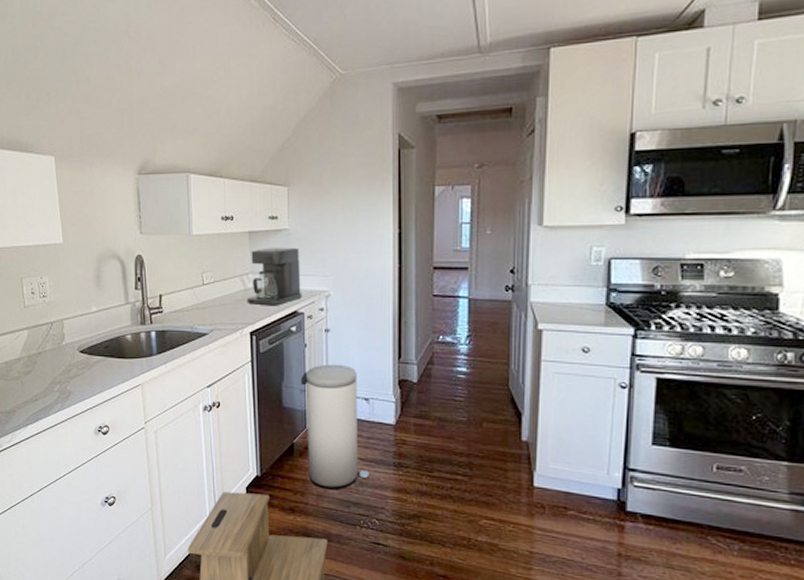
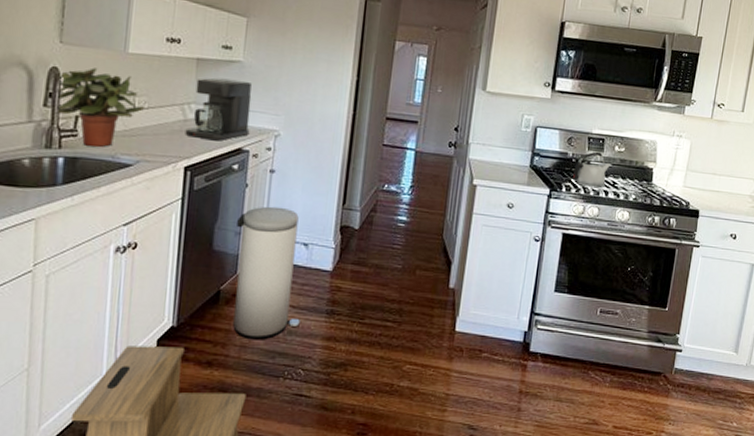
potted plant: none [143,252,212,320] -> present [55,67,146,147]
kettle: none [662,280,715,322] -> present [572,151,610,188]

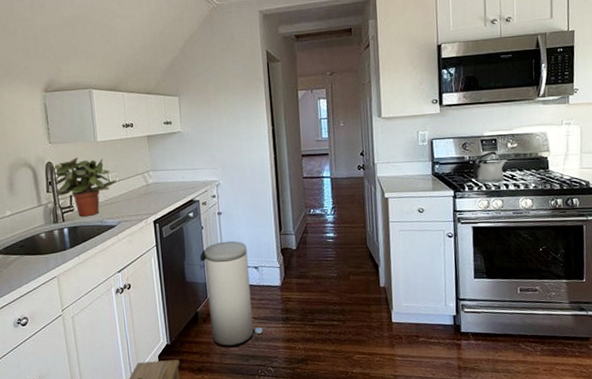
coffee maker: present [185,78,252,141] -> none [149,146,197,197]

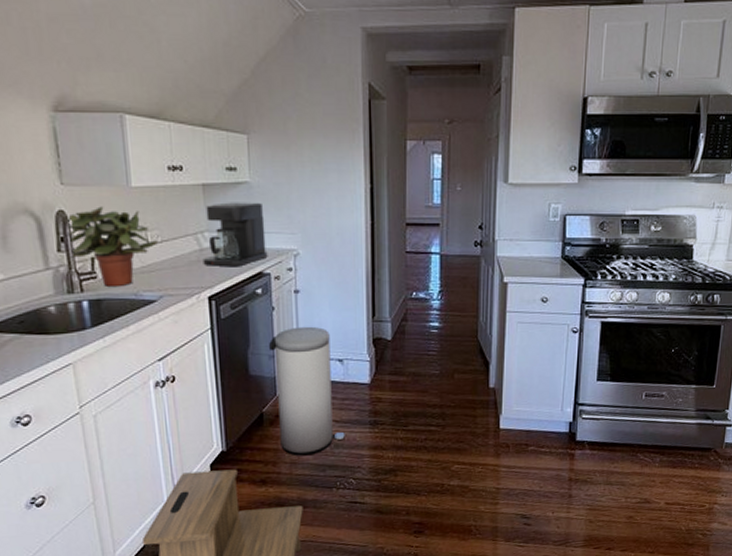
coffee maker: none [149,146,197,197] -> present [202,202,268,267]
kettle: present [472,151,506,183] -> none [607,234,647,271]

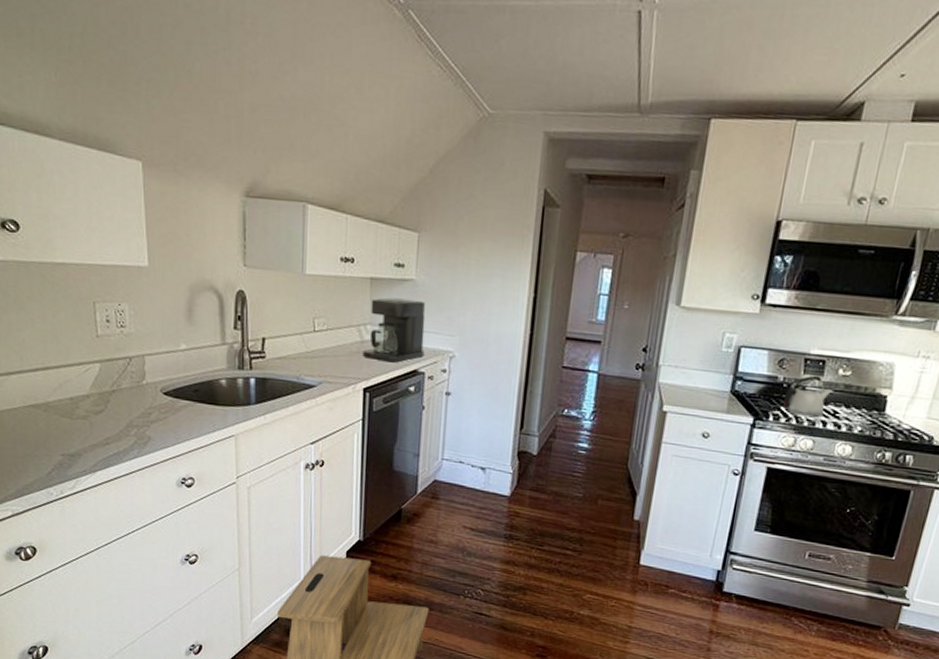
potted plant: present [67,206,159,286] -> none [244,290,325,368]
pedal bin: present [269,326,345,456] -> none [415,429,479,559]
kettle: none [607,234,647,271] -> present [781,375,832,417]

